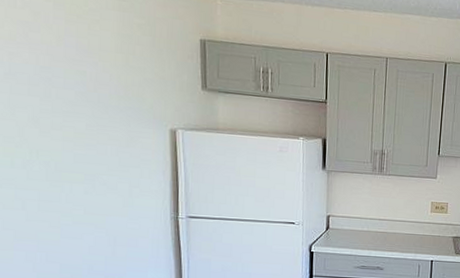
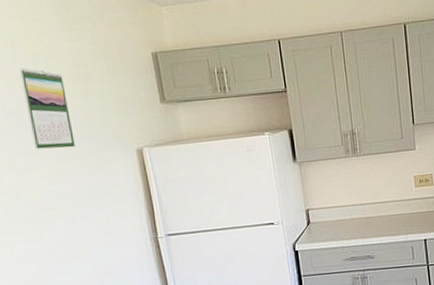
calendar: none [58,27,107,116] -> present [19,68,75,150]

